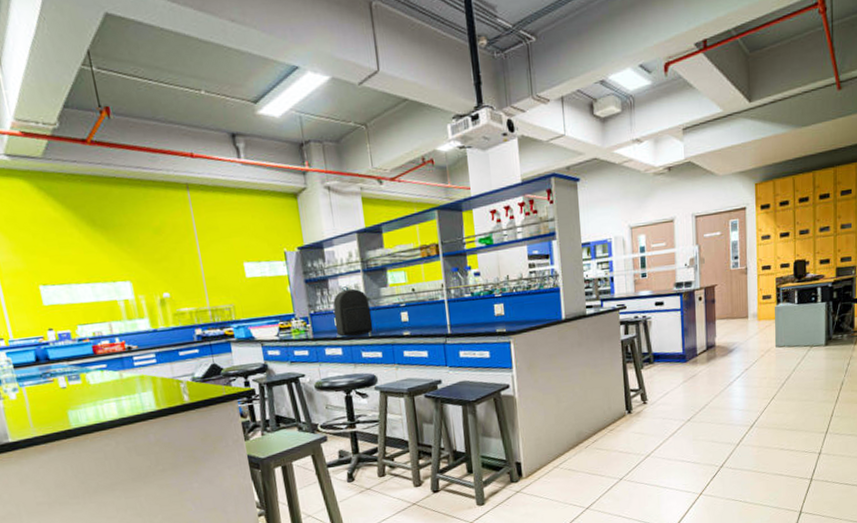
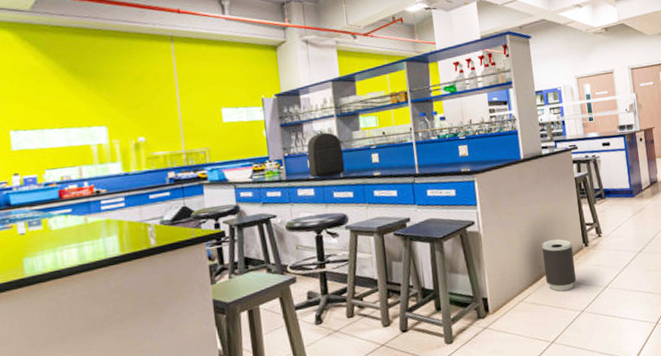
trash bin: none [580,404,617,459] -> present [541,238,577,292]

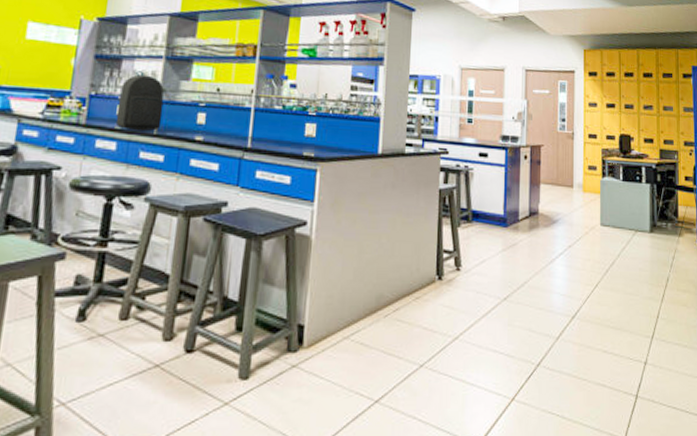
trash bin: present [541,238,577,292] -> none [383,263,423,335]

